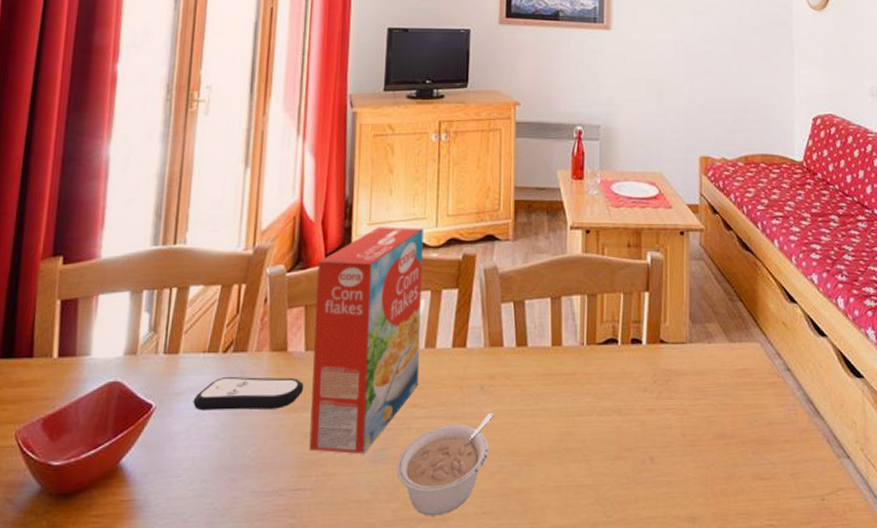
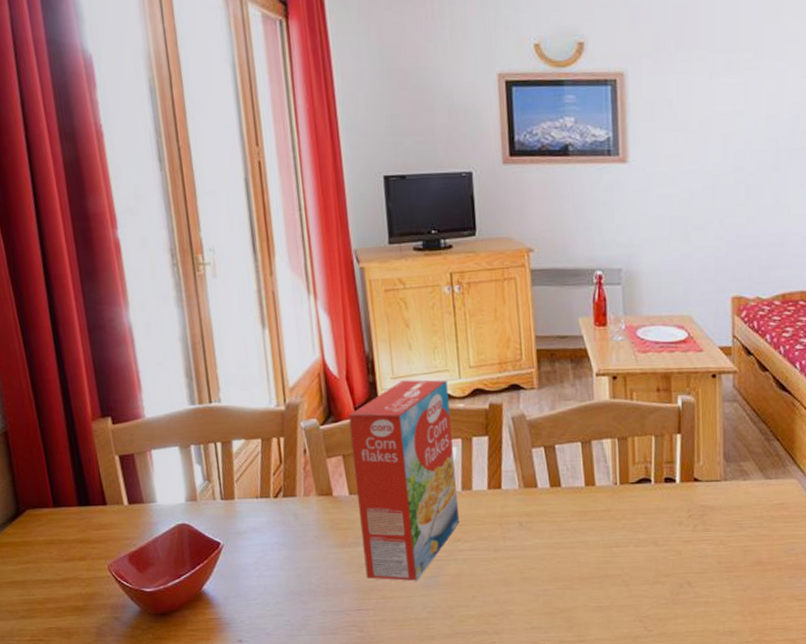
remote control: present [193,376,304,411] -> none [255,517,354,547]
legume: present [396,413,494,516] -> none [448,546,534,631]

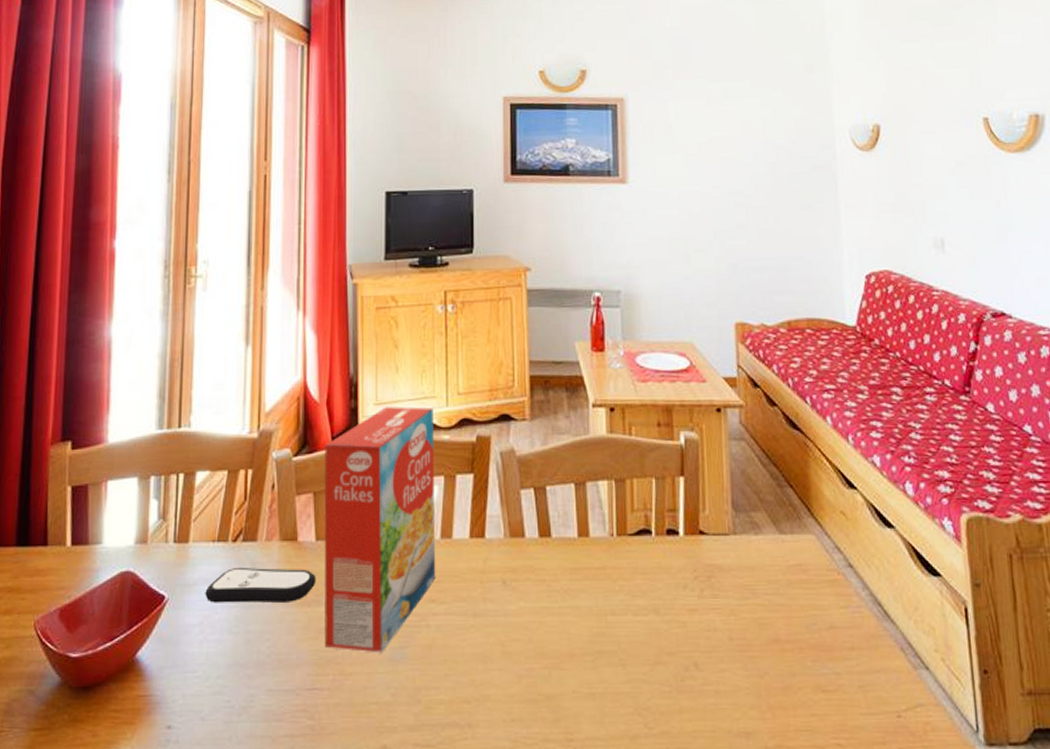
remote control: none [255,517,354,547] -> present [205,567,317,603]

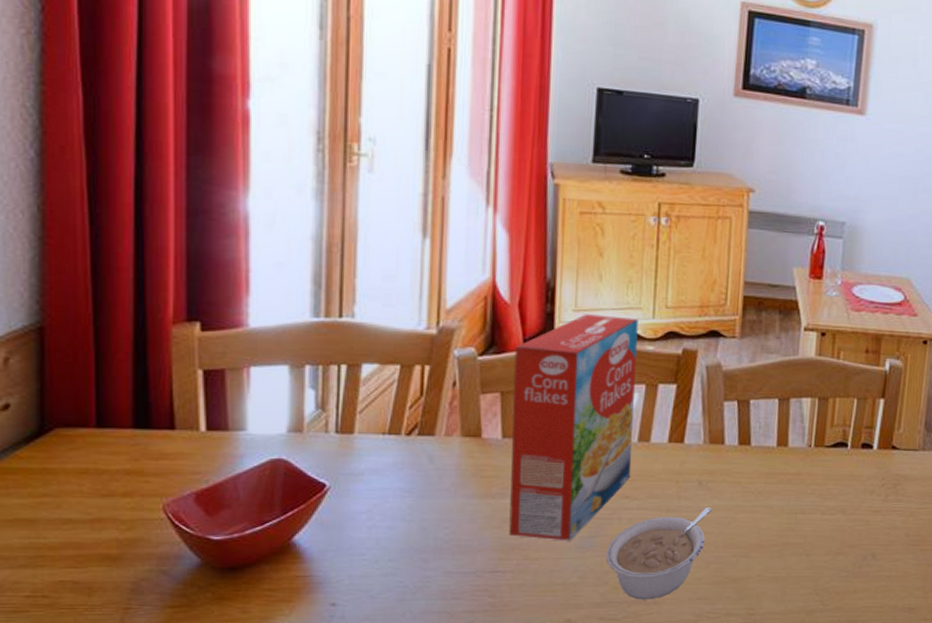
remote control: present [205,567,317,603] -> none [374,459,502,494]
legume: none [417,610,518,722] -> present [605,507,712,600]

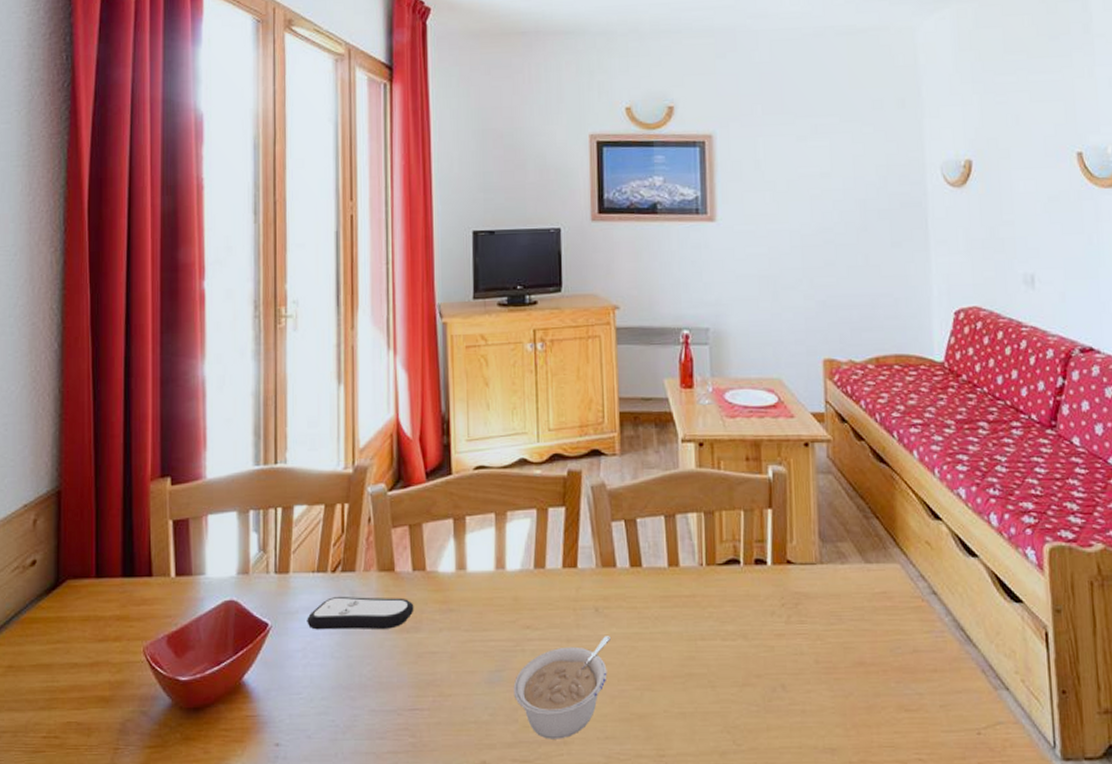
remote control: none [374,459,502,494] -> present [307,596,414,630]
cereal box: present [509,314,638,542] -> none [419,442,530,676]

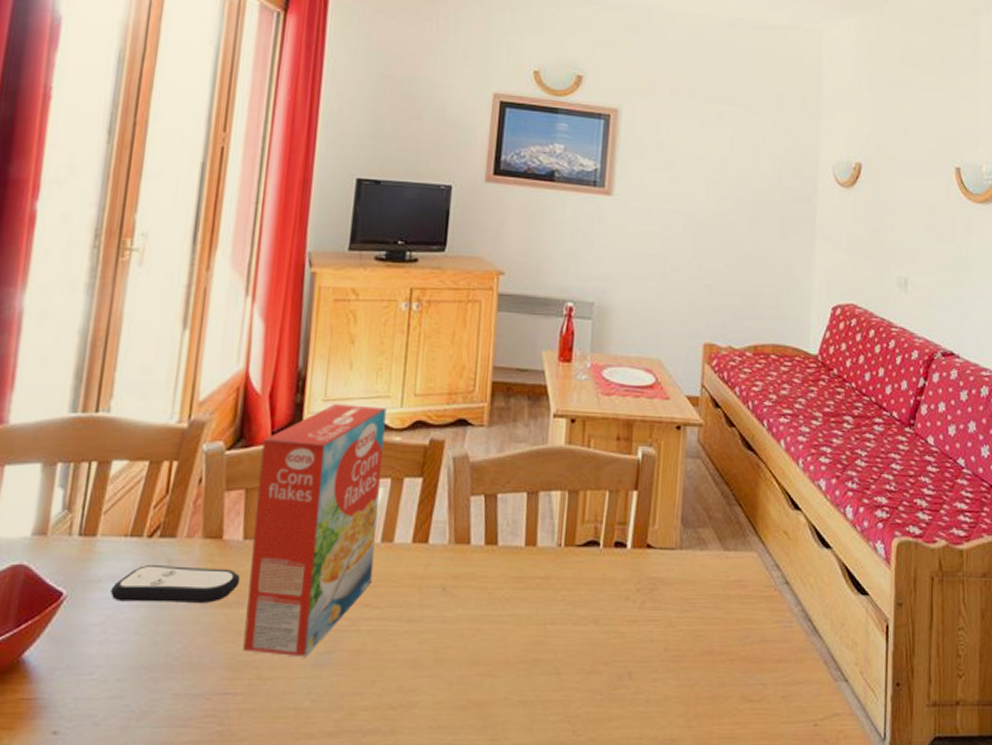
cereal box: none [419,442,530,676] -> present [242,404,387,658]
legume: present [513,636,611,739] -> none [342,617,456,728]

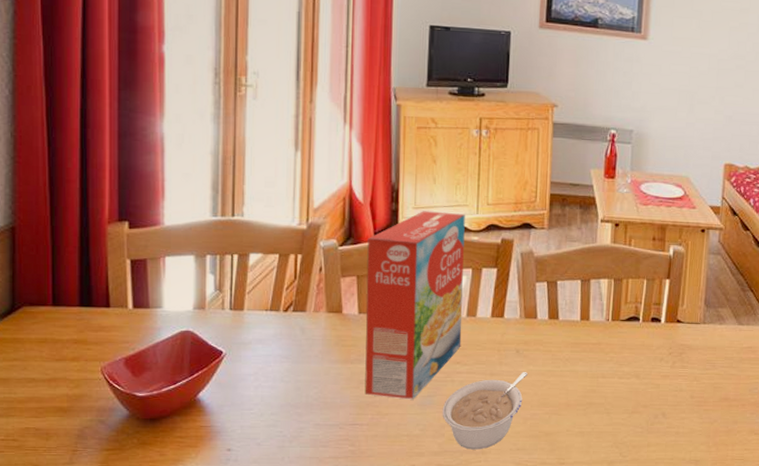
remote control: present [110,564,241,603] -> none [259,331,359,360]
legume: none [342,617,456,728] -> present [442,372,527,450]

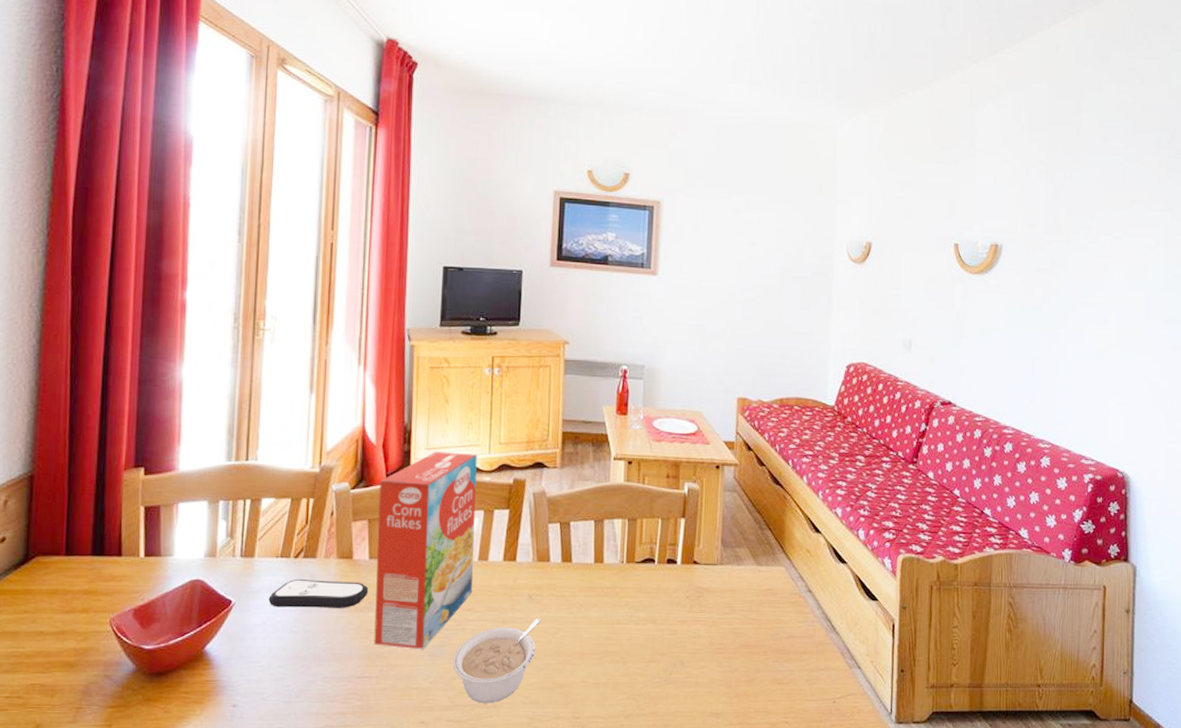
remote control: none [259,331,359,360] -> present [268,578,369,608]

